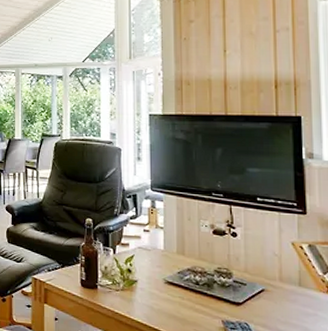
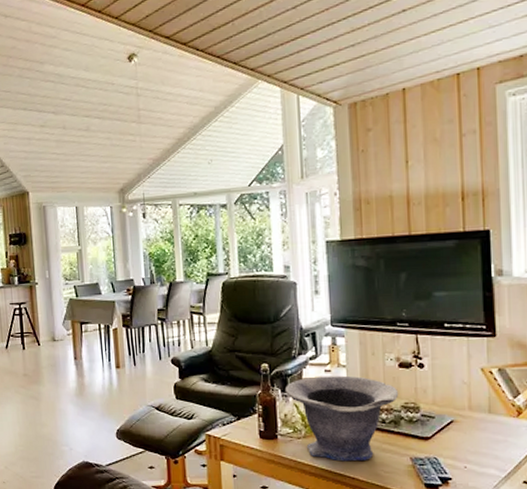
decorative bowl: none [106,235,213,319] -> present [284,375,399,462]

